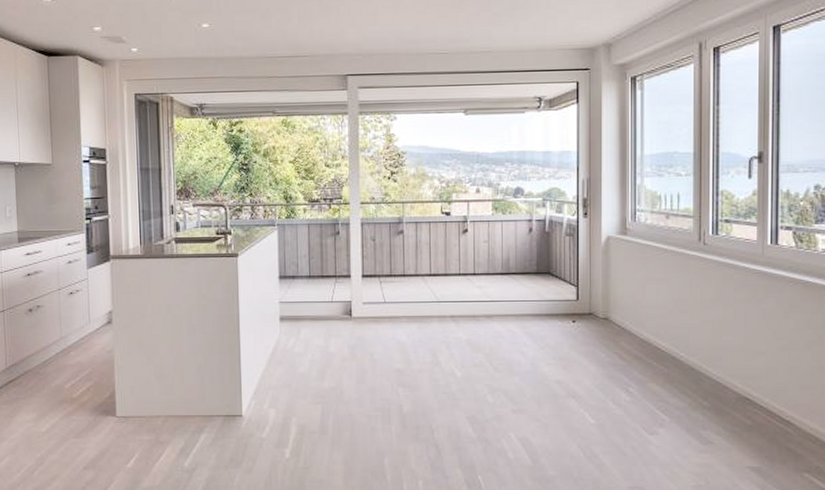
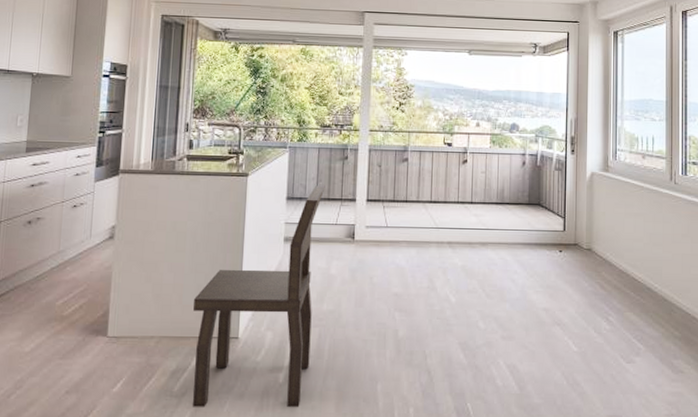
dining chair: none [196,262,318,481] -> present [192,185,325,407]

